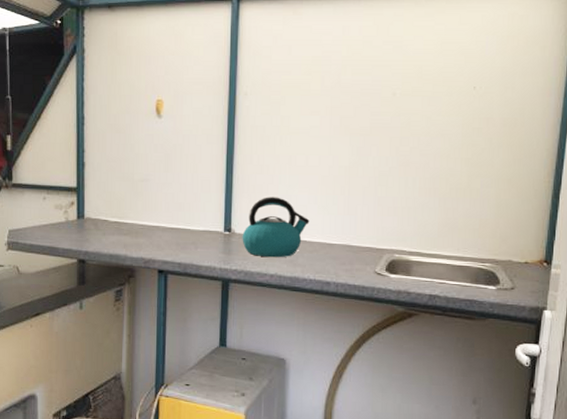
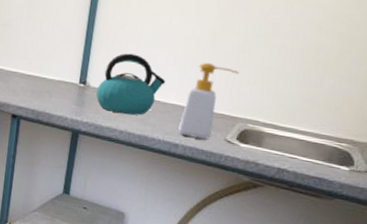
soap bottle: none [328,198,379,274] -> present [178,62,239,139]

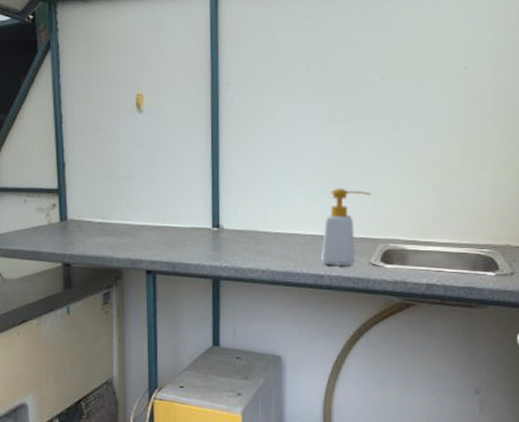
kettle: present [96,53,166,115] -> none [231,189,300,253]

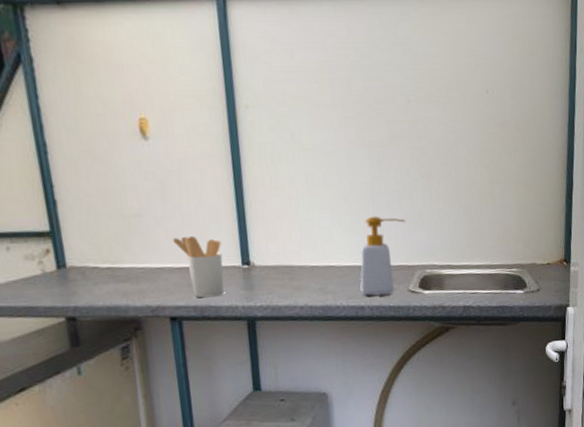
utensil holder: none [154,198,196,255] -> present [172,235,224,298]

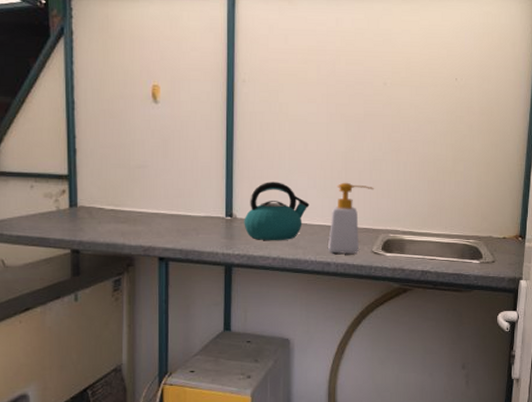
utensil holder: present [172,235,224,298] -> none [169,187,210,243]
kettle: none [263,221,336,288] -> present [244,182,310,241]

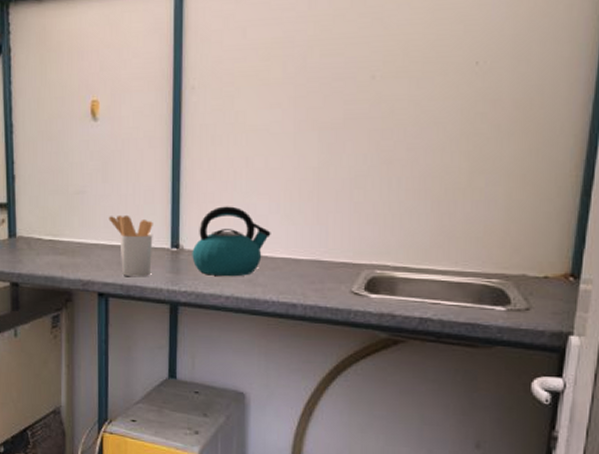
utensil holder: none [169,187,210,243] -> present [109,214,153,277]
soap bottle: present [328,182,374,254] -> none [294,205,355,294]

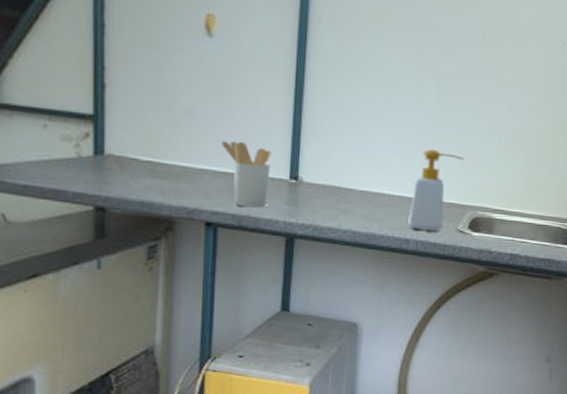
kettle: present [192,206,271,277] -> none [311,142,390,212]
soap bottle: none [294,205,355,294] -> present [408,149,464,231]

